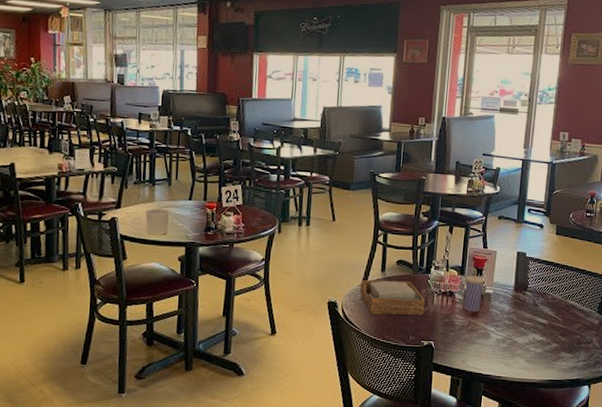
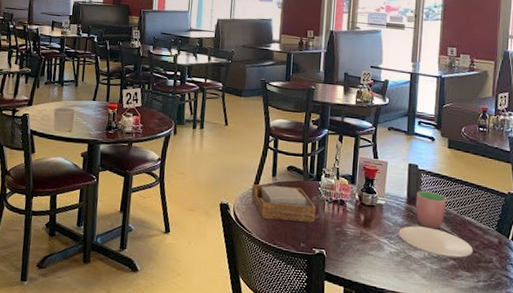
beverage cup: present [463,267,485,312] -> none [354,176,376,223]
plate: none [505,312,575,341] -> present [398,225,473,259]
cup: none [522,277,553,315] -> present [415,190,447,229]

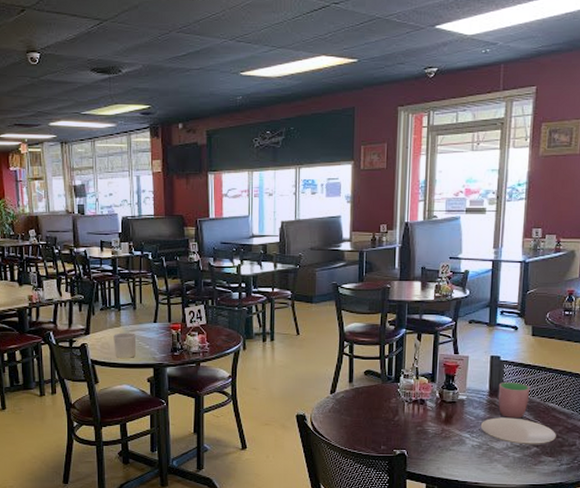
napkin holder: present [251,184,317,223] -> none [328,391,396,426]

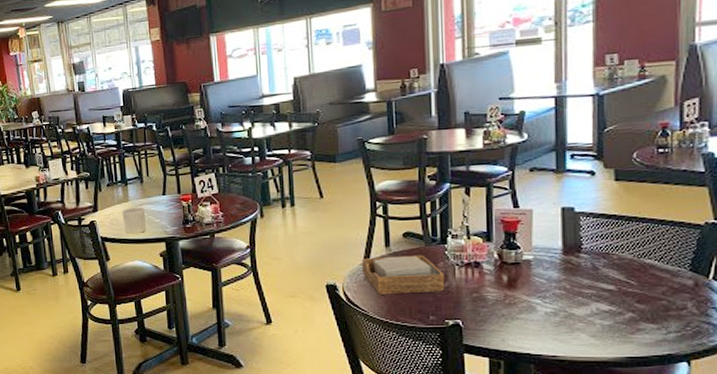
napkin holder: none [328,391,396,426] -> present [361,255,445,295]
plate: present [480,417,556,445] -> none [554,278,658,310]
cup: present [497,381,530,419] -> none [574,236,618,280]

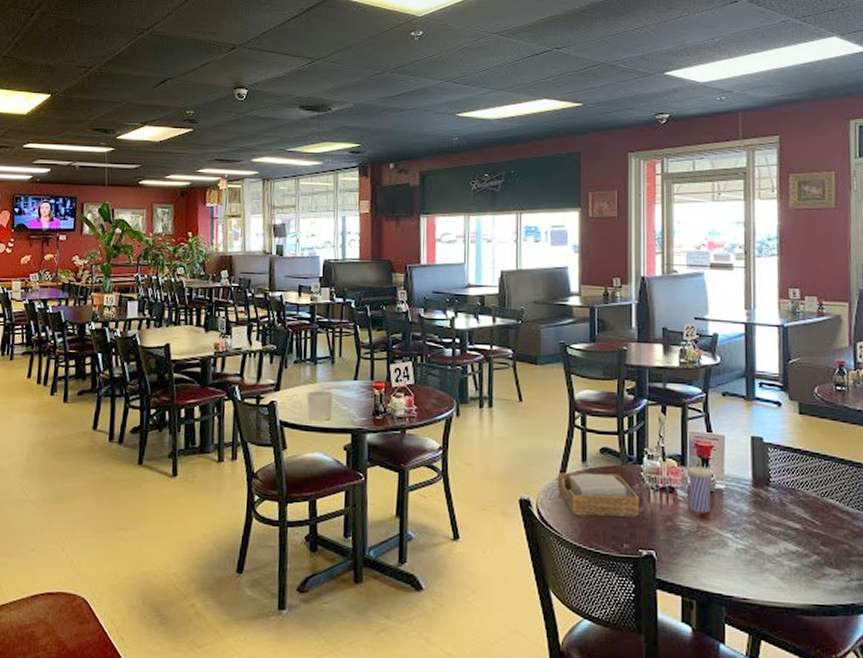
beverage cup: none [494,231,521,283] -> present [688,455,713,514]

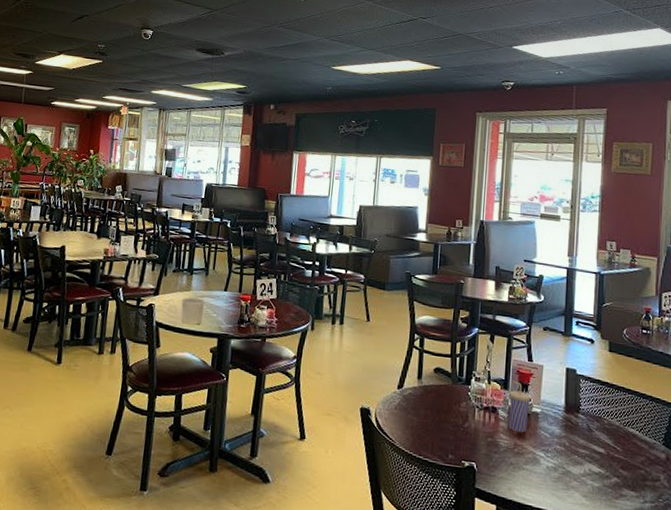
napkin holder: present [557,472,640,517] -> none [394,387,466,432]

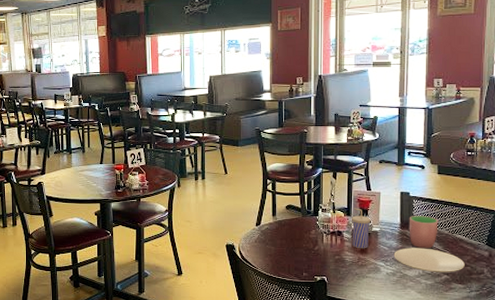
mug: present [181,297,204,326] -> none [66,172,84,196]
plate: none [556,437,638,476] -> present [393,248,465,273]
cup: none [574,398,609,442] -> present [409,215,439,249]

